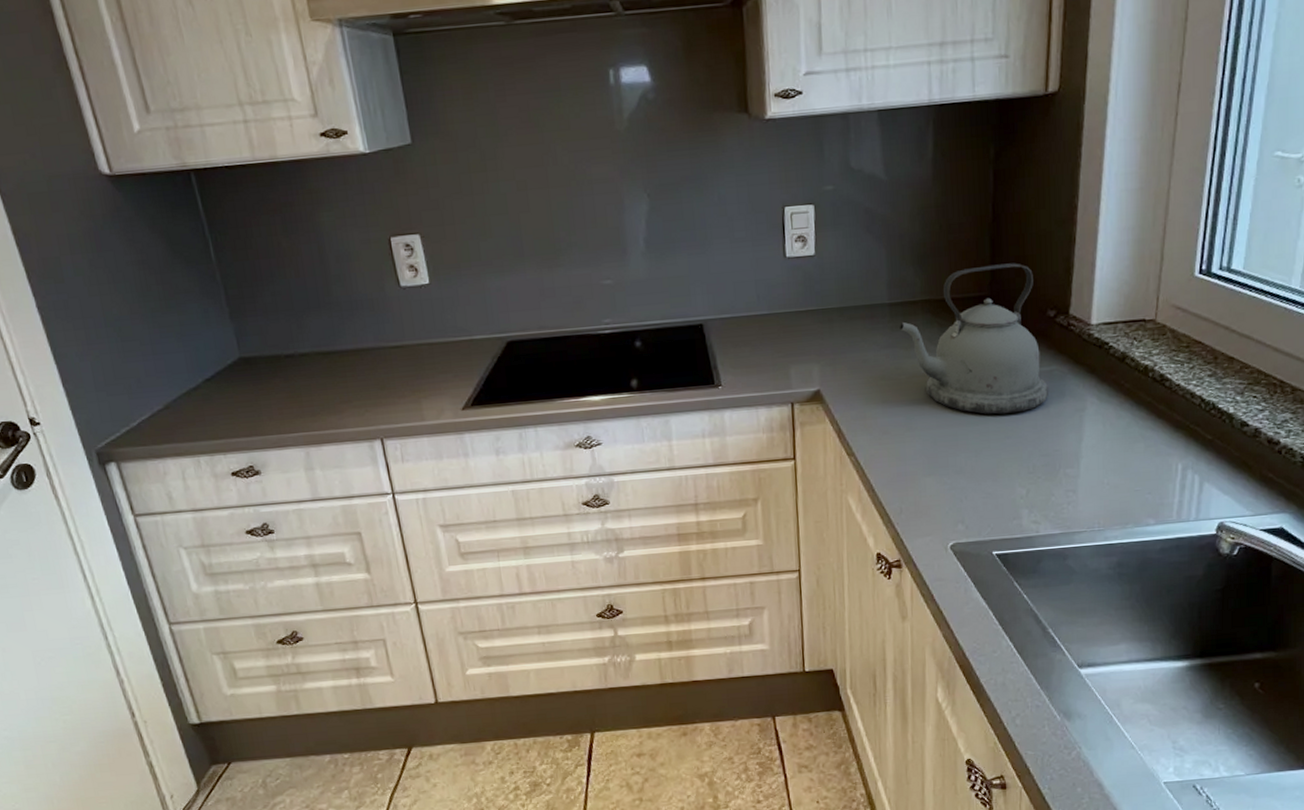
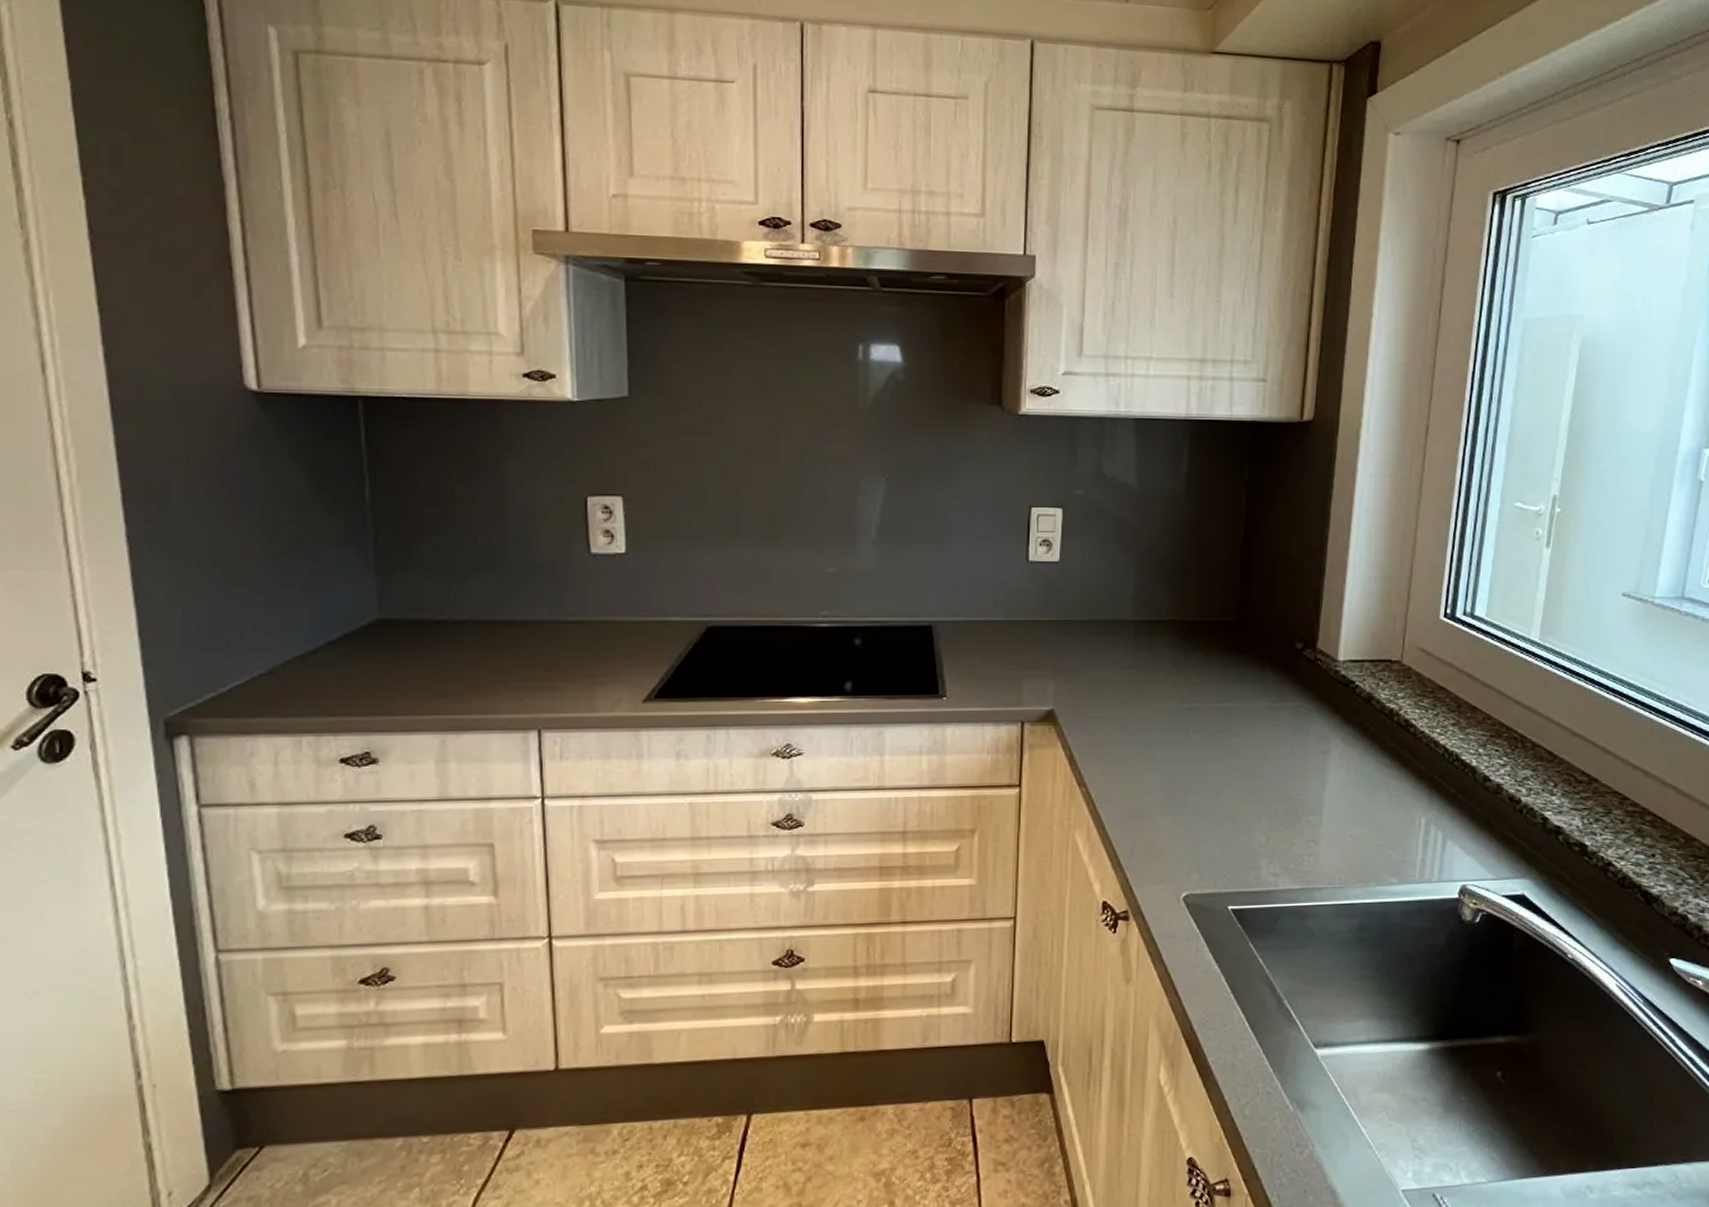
kettle: present [898,263,1048,414] -> none [1142,589,1293,751]

